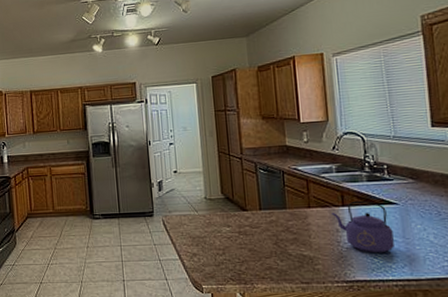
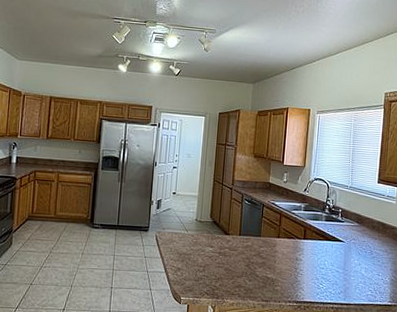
kettle: present [332,200,394,254] -> none [295,235,337,281]

